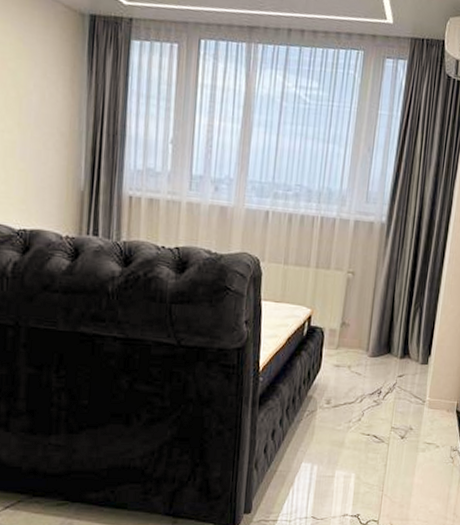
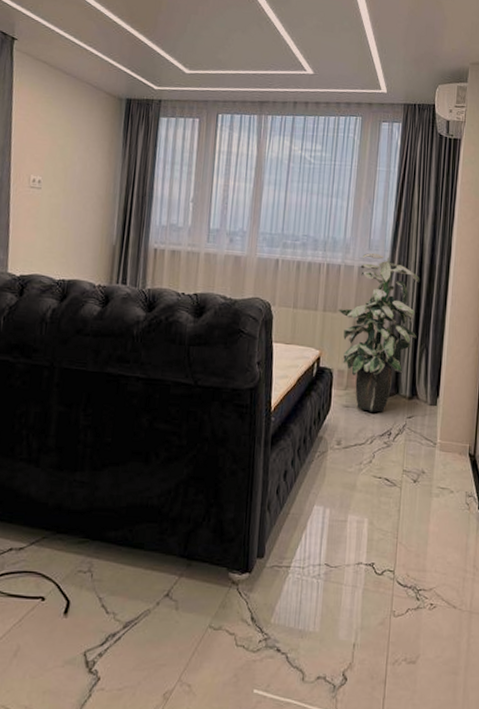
indoor plant: none [331,206,417,372] -> present [338,252,419,413]

